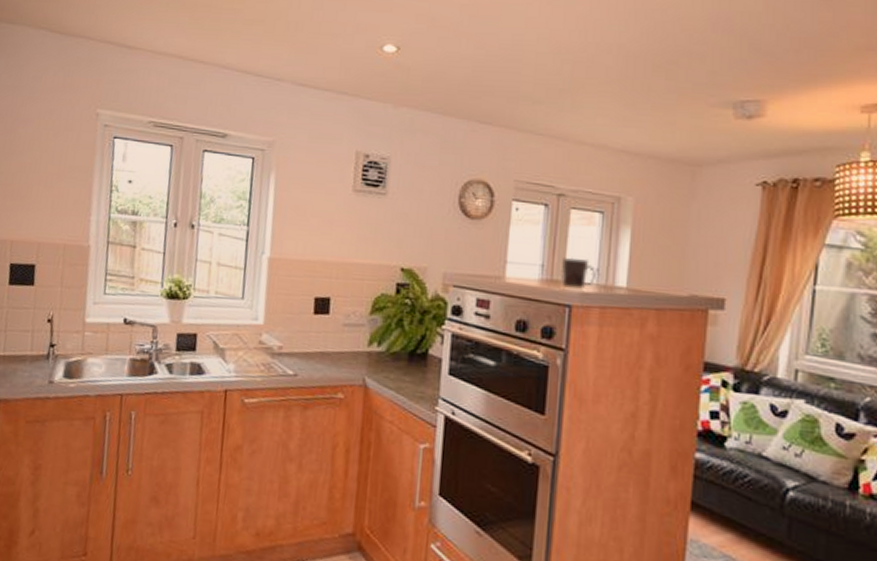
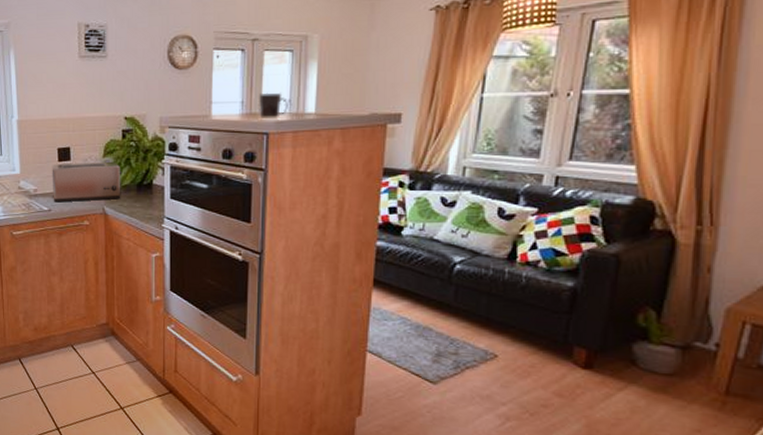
toaster: none [301,316,392,370] -> present [52,161,123,203]

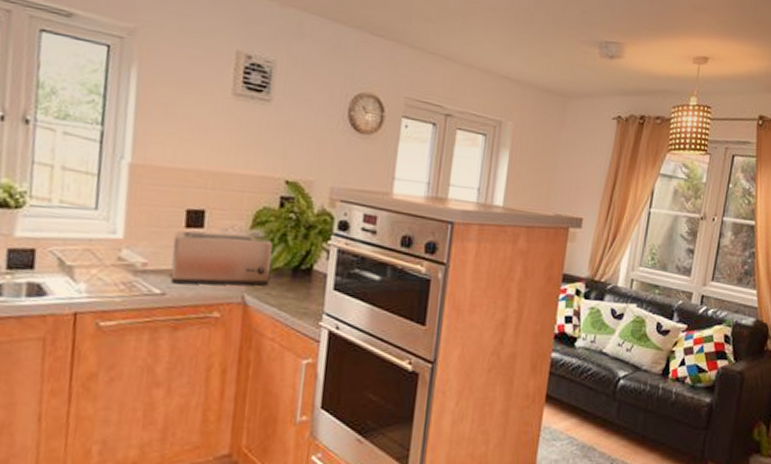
mug: present [259,92,288,120] -> none [445,175,477,208]

